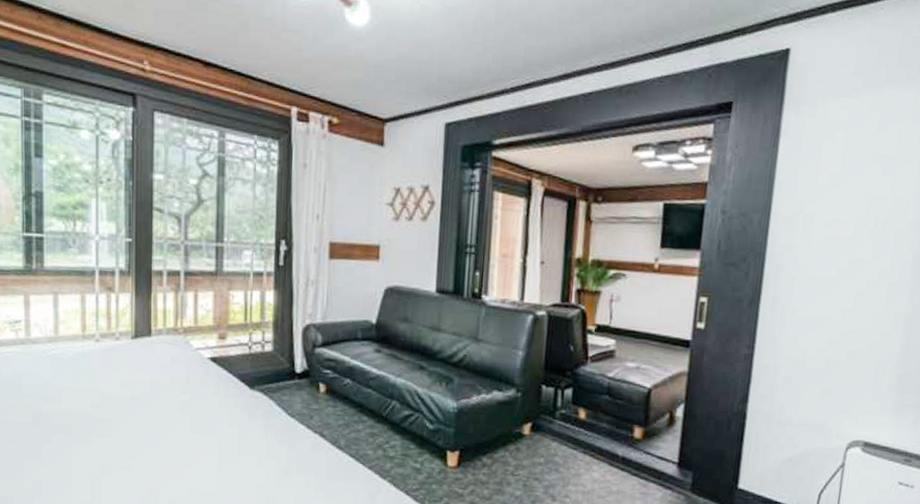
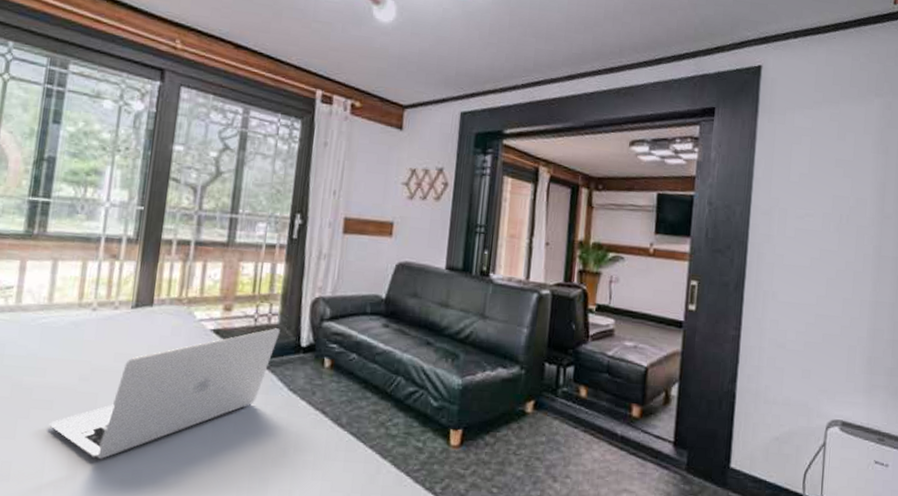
laptop: none [70,355,274,479] -> present [49,328,280,459]

